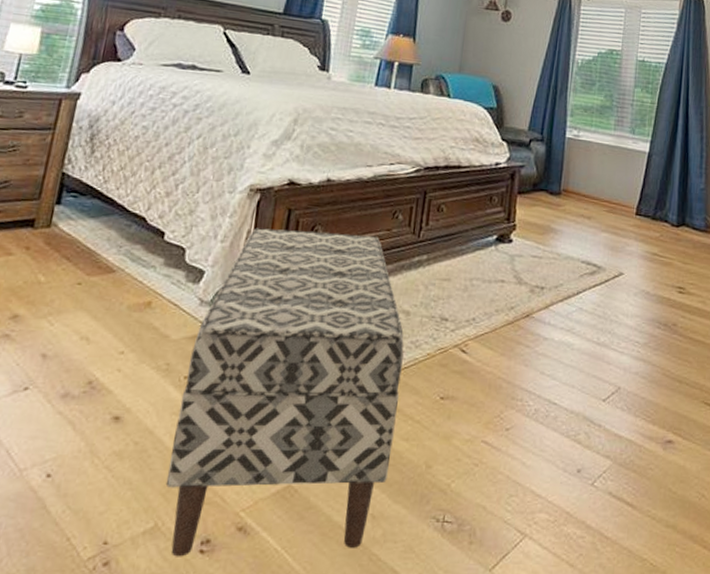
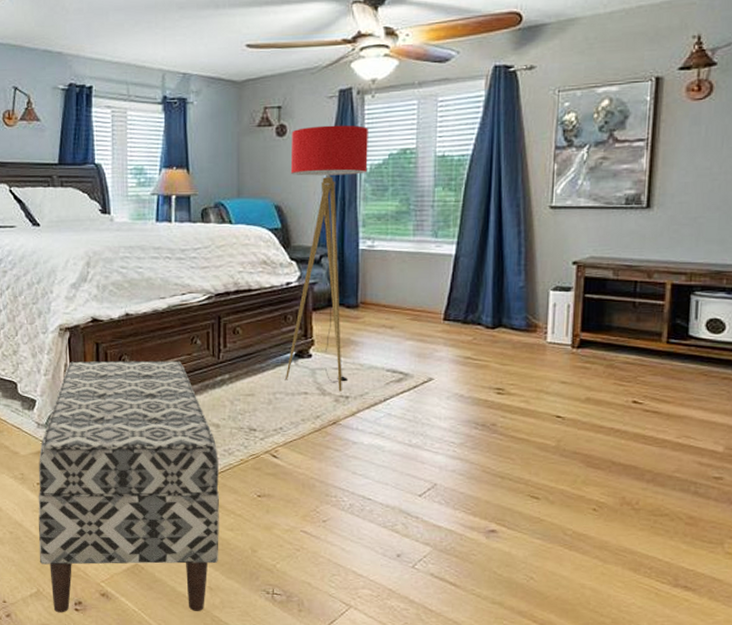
floor lamp: none [484,16,582,282] -> present [286,125,368,392]

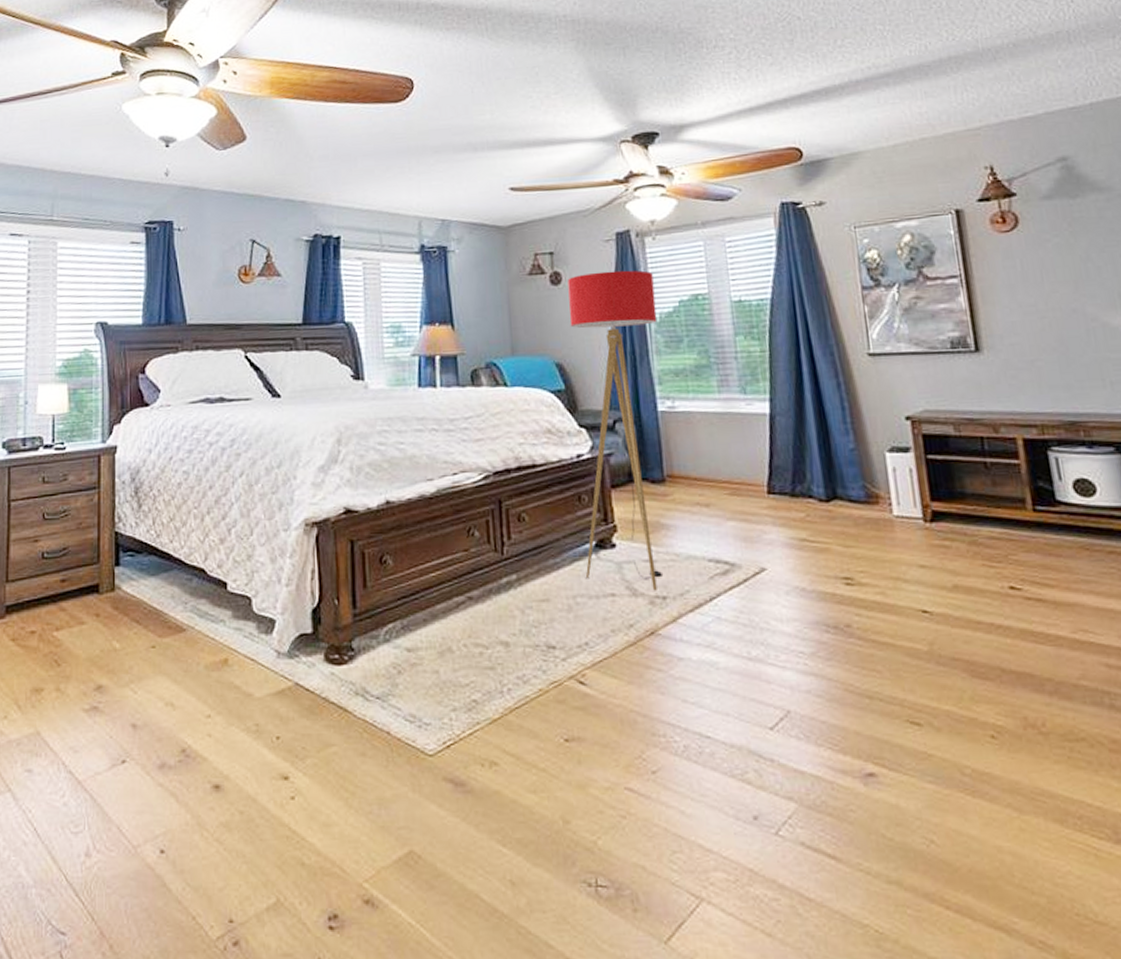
bench: present [38,360,220,613] -> none [278,559,520,935]

